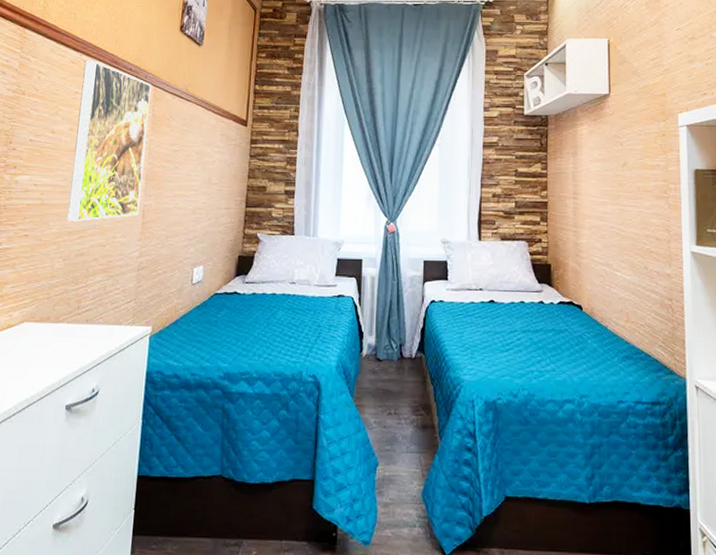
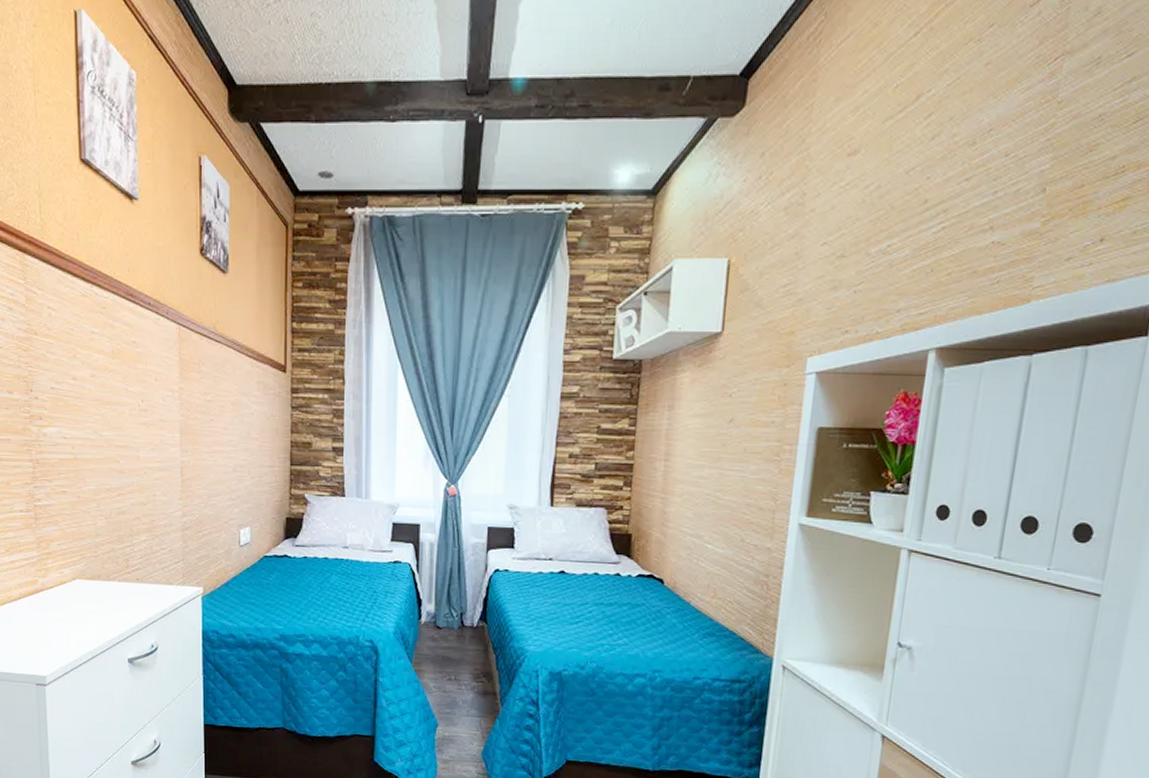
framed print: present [66,60,151,222] -> none [97,292,177,478]

